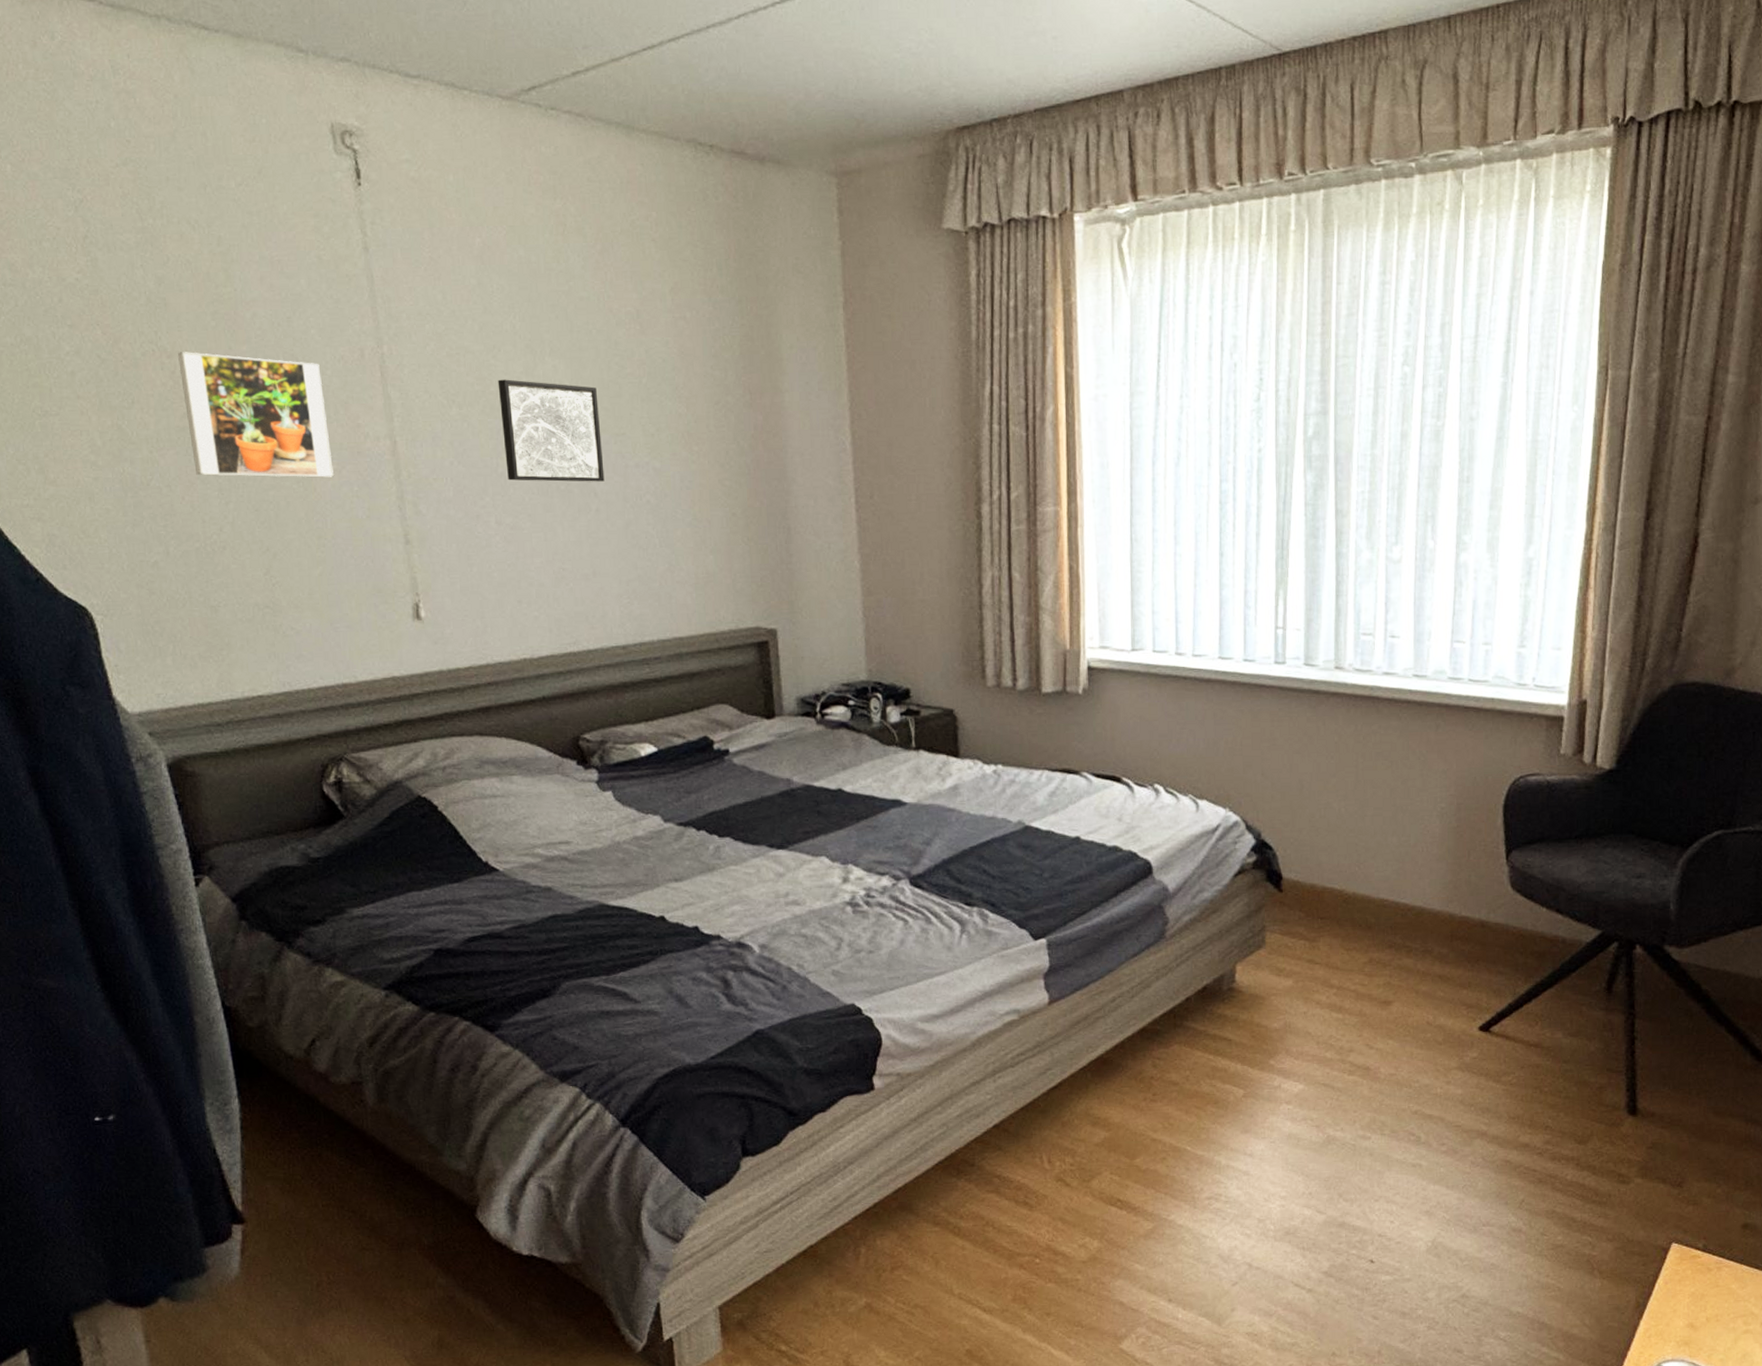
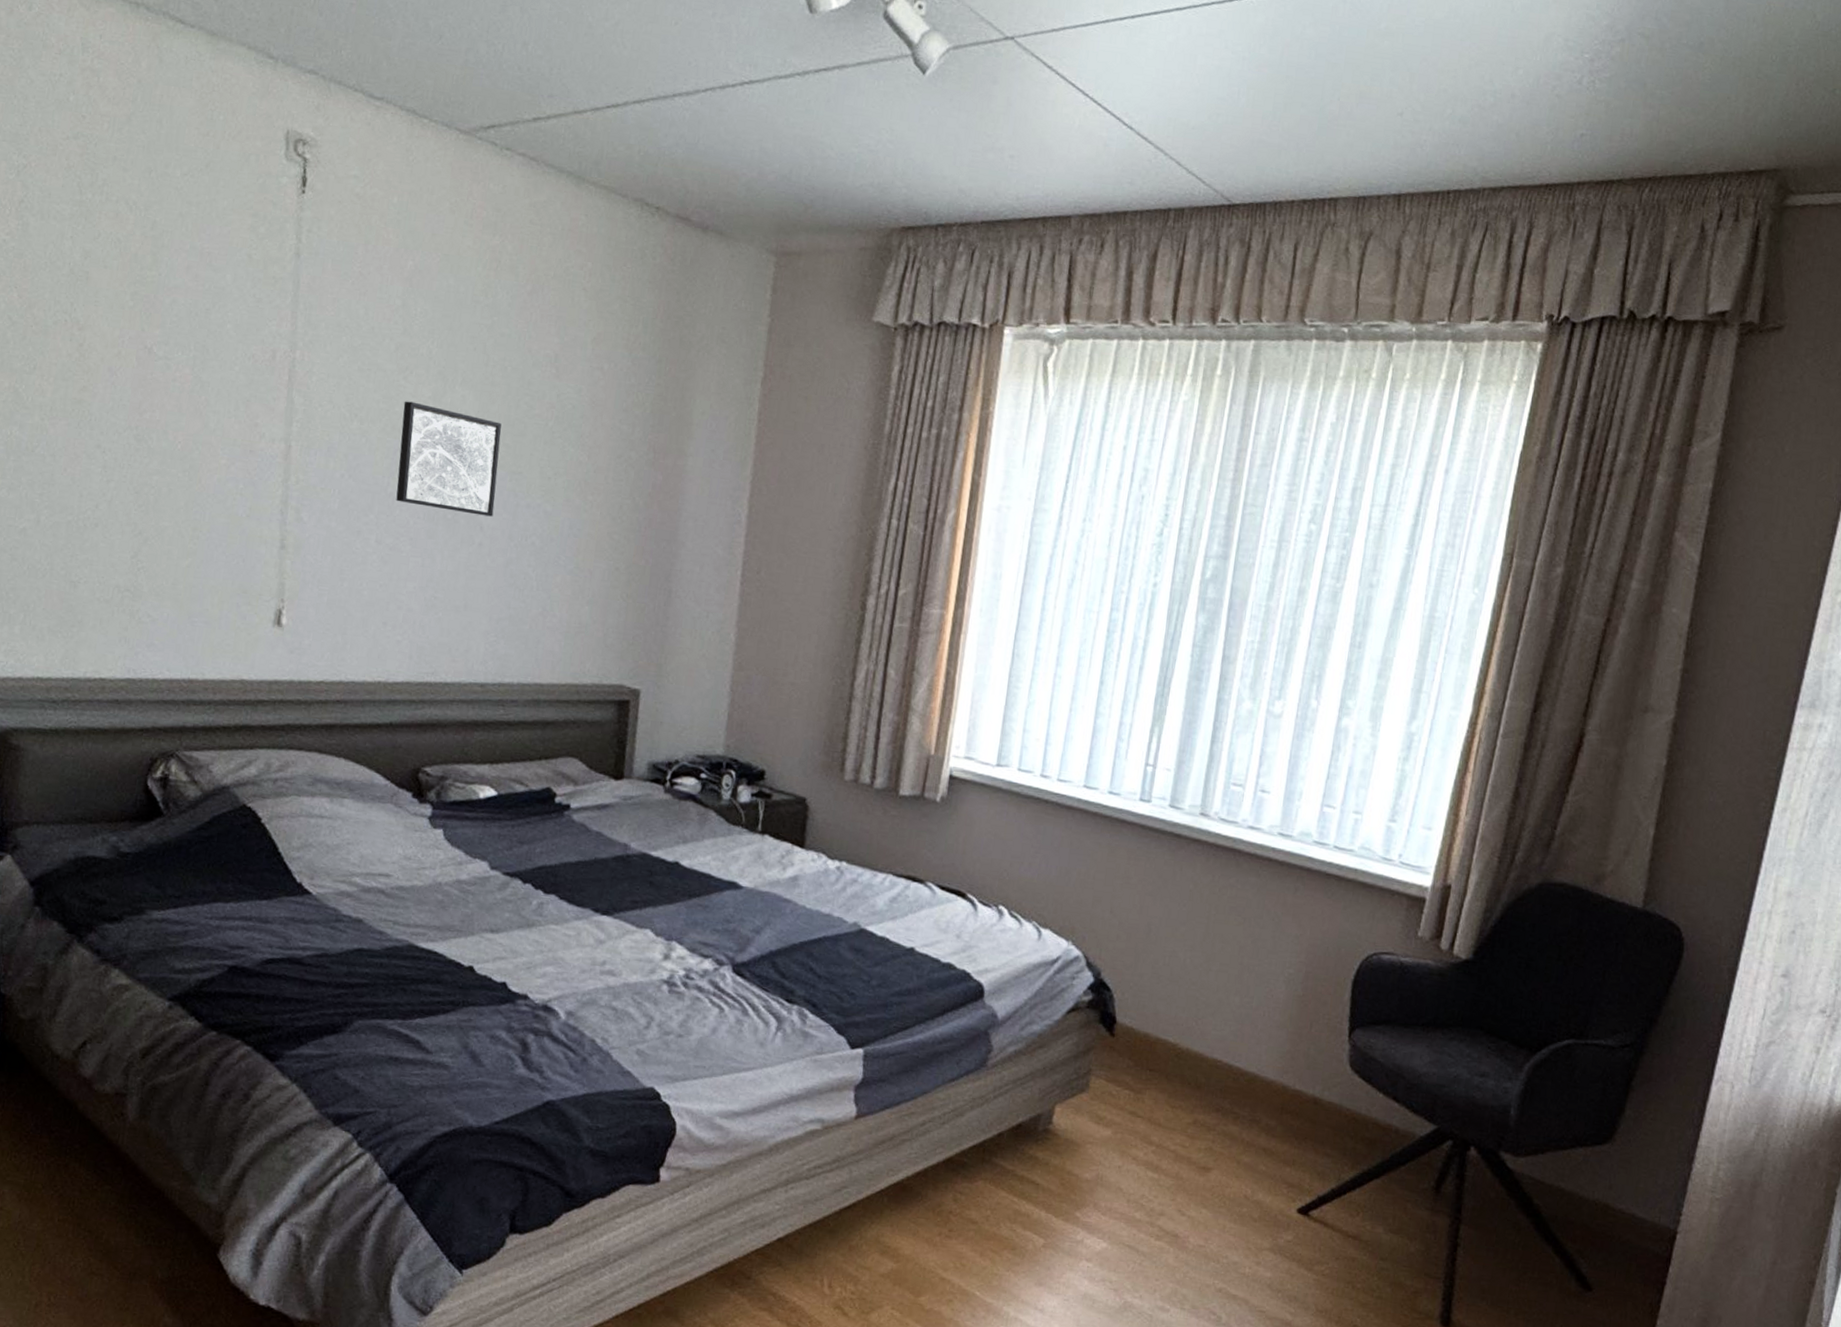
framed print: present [178,352,334,478] -> none [83,326,229,472]

